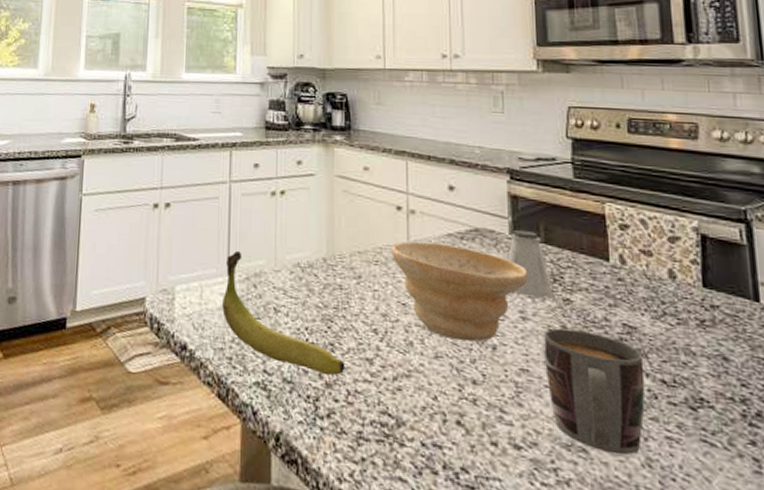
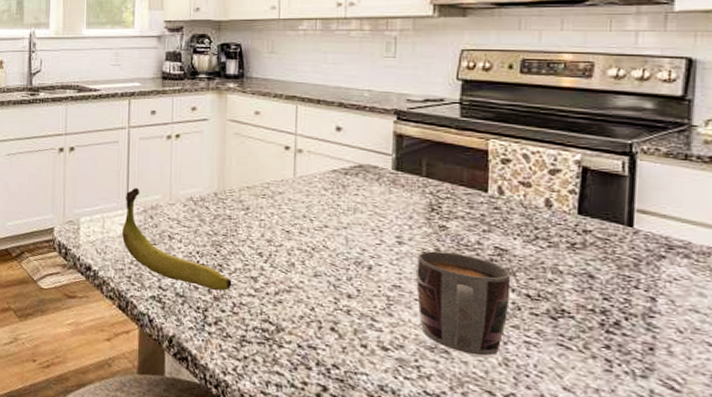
bowl: present [392,241,528,342] -> none [278,177,407,263]
saltshaker: present [508,229,554,298] -> none [389,165,431,225]

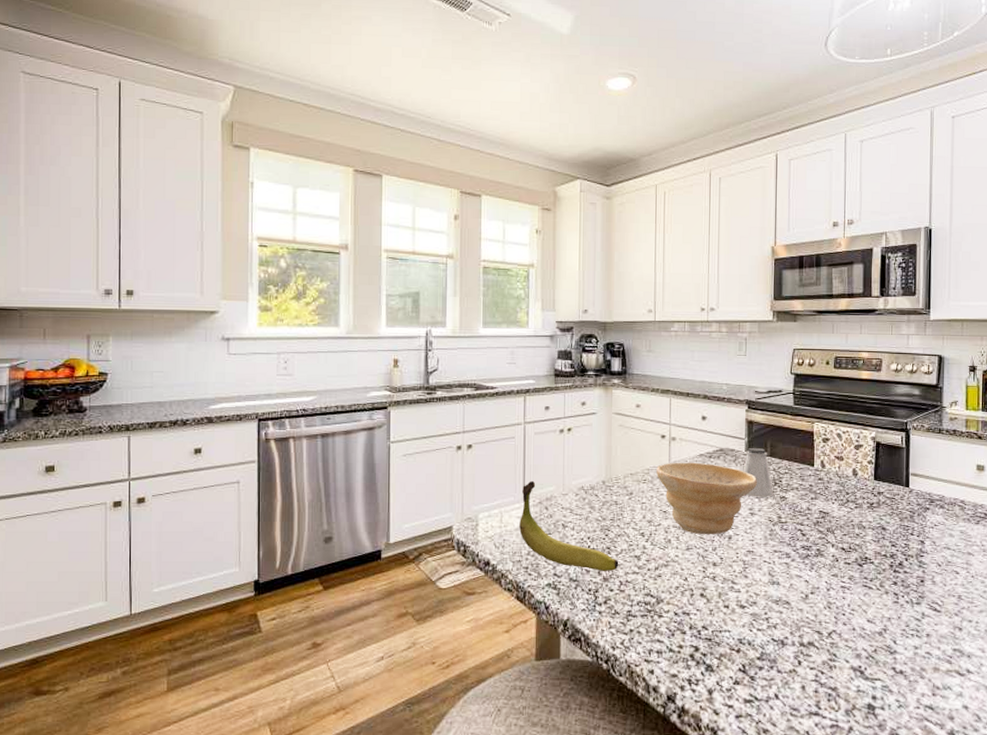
bowl: none [278,177,407,263] -> present [656,462,757,535]
saltshaker: none [389,165,431,225] -> present [743,447,774,497]
mug: present [416,251,511,356] -> none [765,519,831,603]

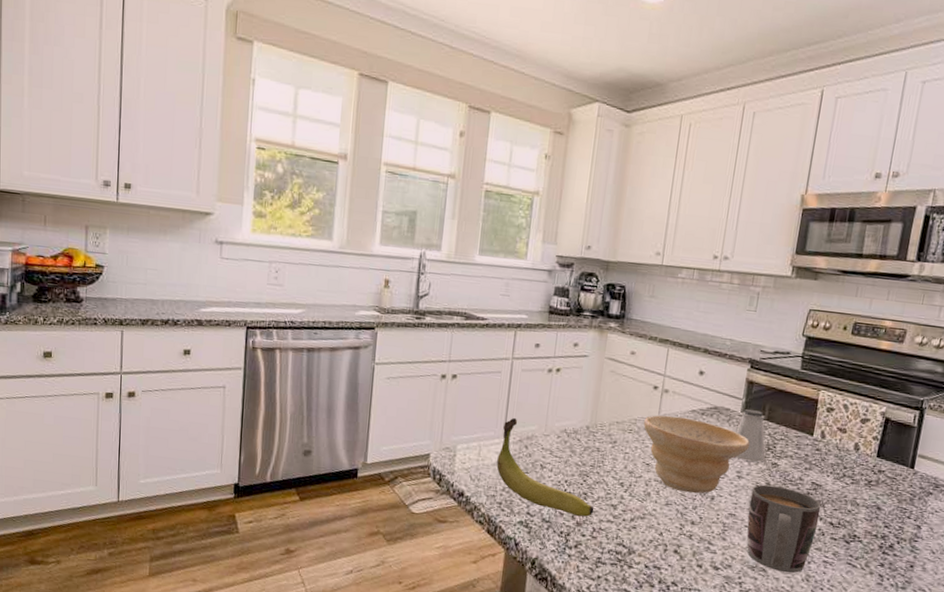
mug: none [765,519,831,603] -> present [747,484,821,574]

